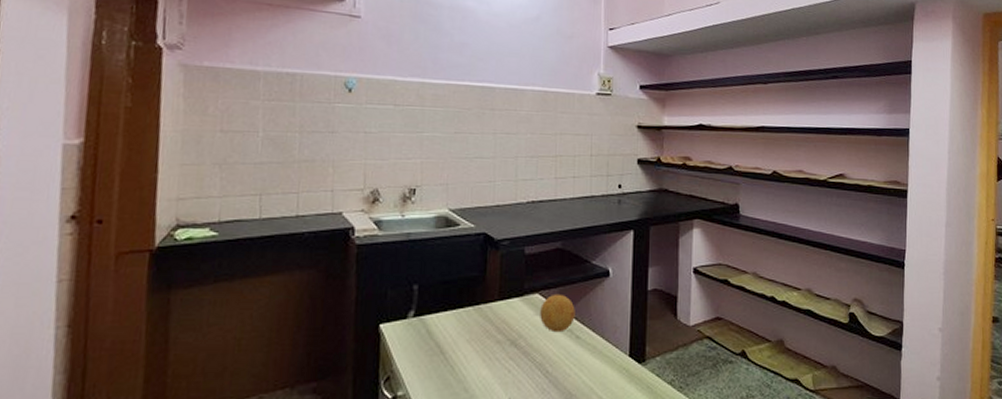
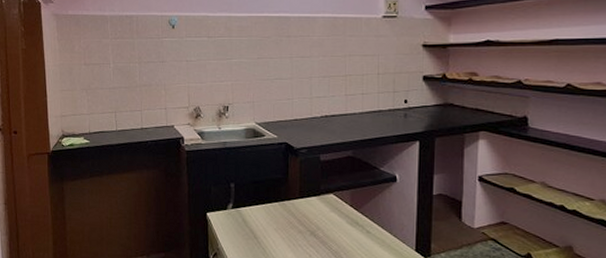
fruit: present [540,293,575,333] -> none [335,194,366,227]

